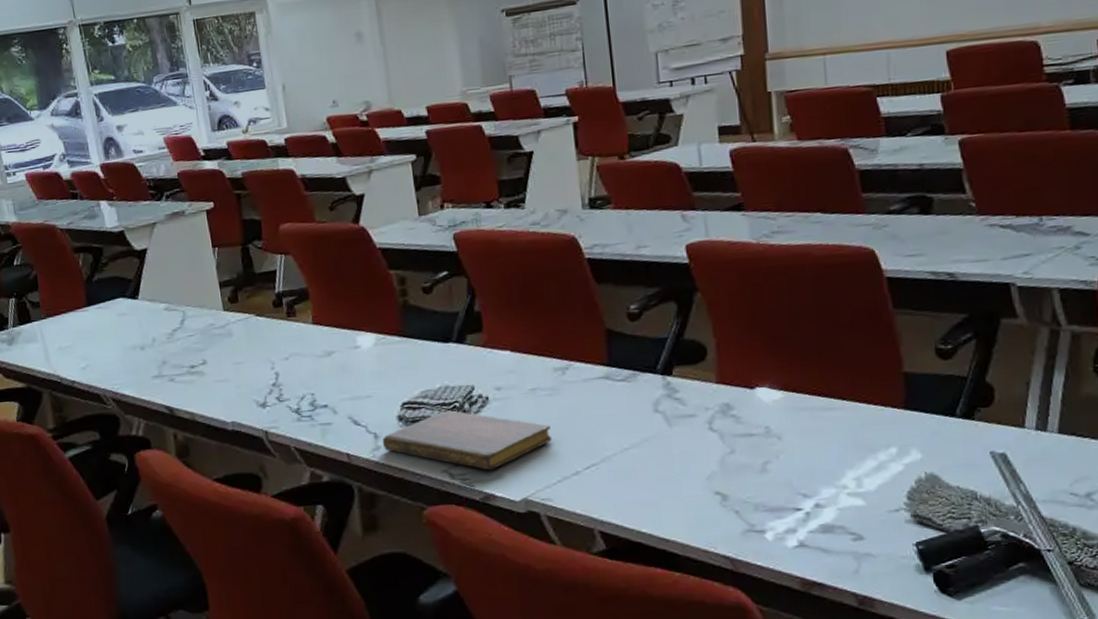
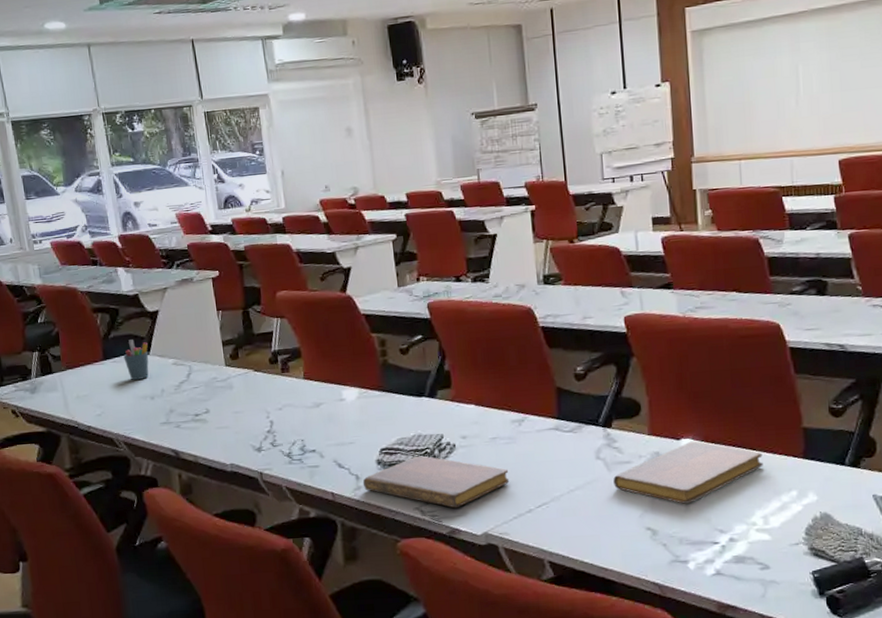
pen holder: none [109,282,138,328] -> present [123,339,149,380]
notebook: none [675,390,855,464] -> present [613,441,763,504]

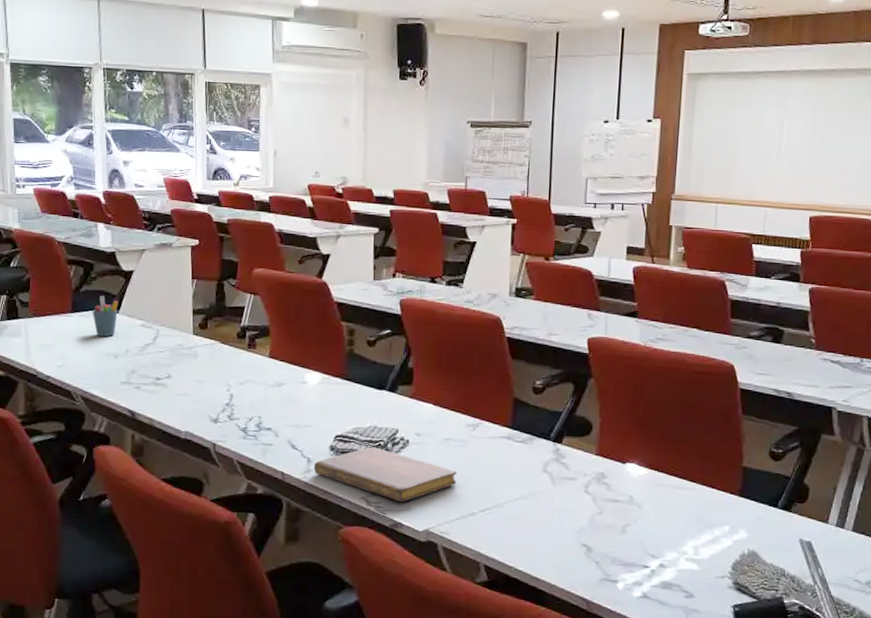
notebook: present [613,441,763,504] -> none [556,466,701,526]

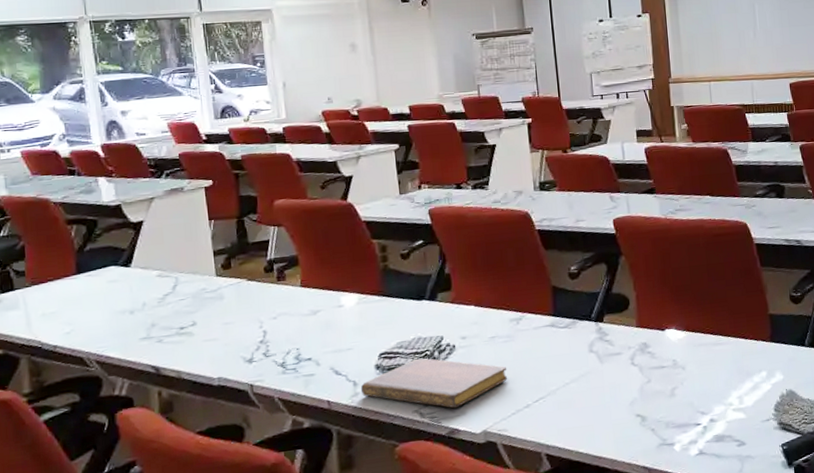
pen holder: present [92,296,118,337] -> none [100,252,130,294]

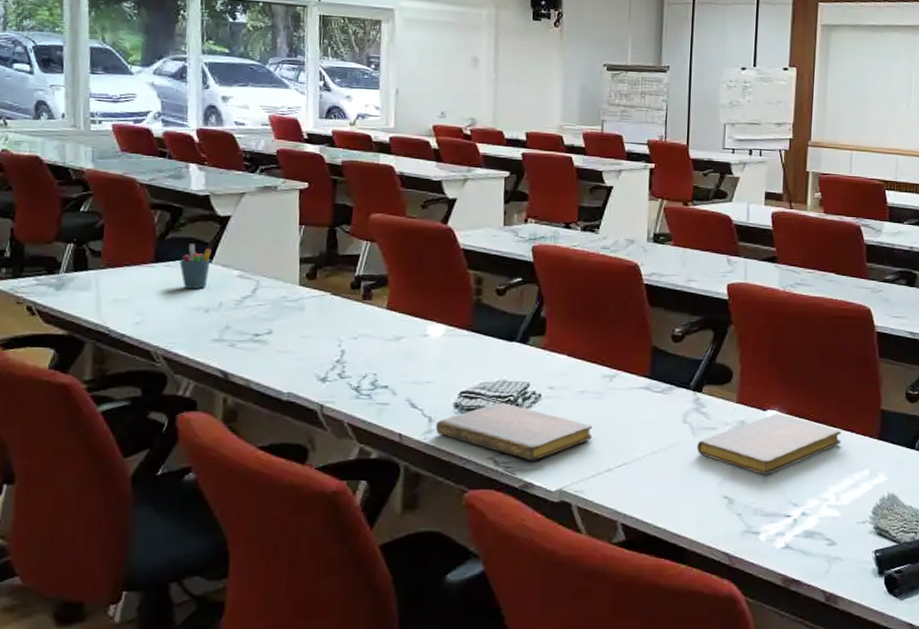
pen holder: none [100,252,130,294] -> present [179,244,211,289]
notebook: none [605,331,737,390] -> present [697,413,842,475]

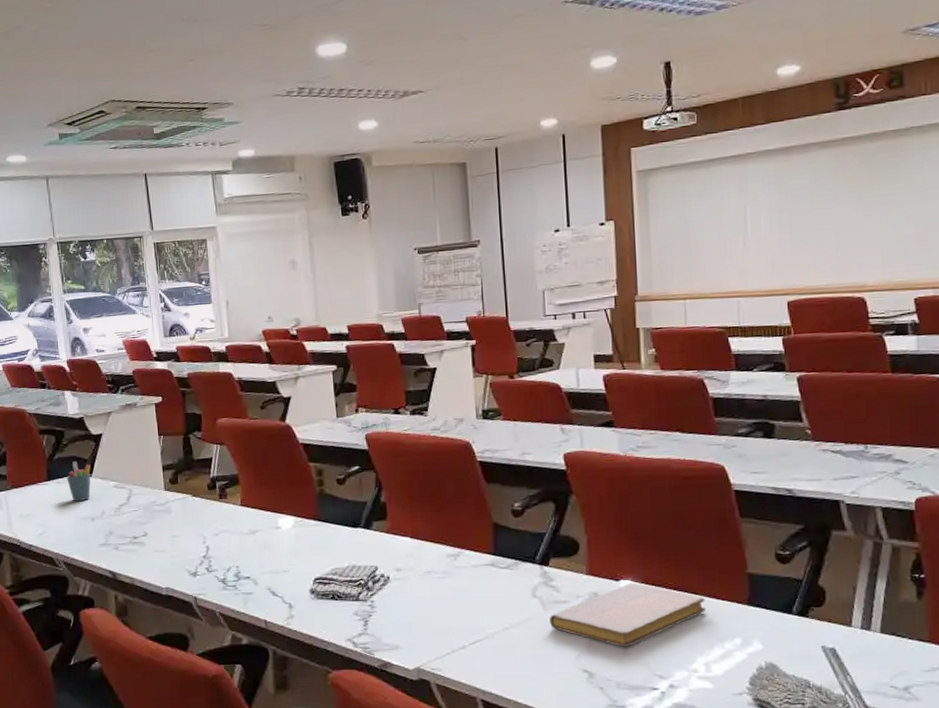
notebook: present [436,403,593,461] -> none [296,587,443,642]

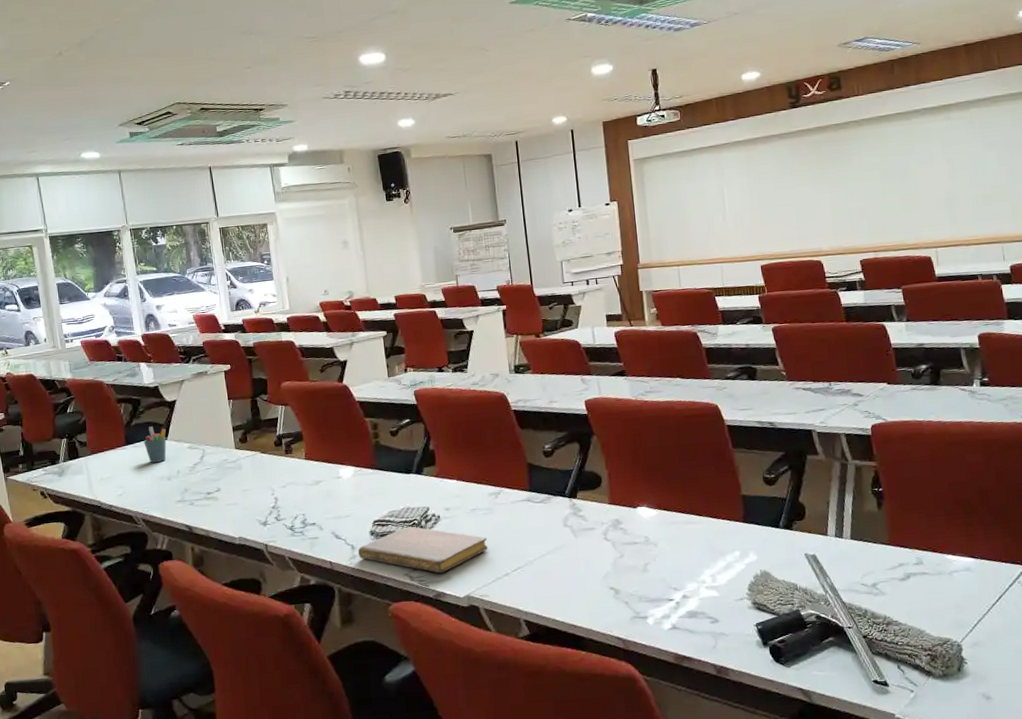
notebook: none [296,587,443,642] -> present [358,526,488,574]
notebook: present [549,582,706,647] -> none [579,508,709,565]

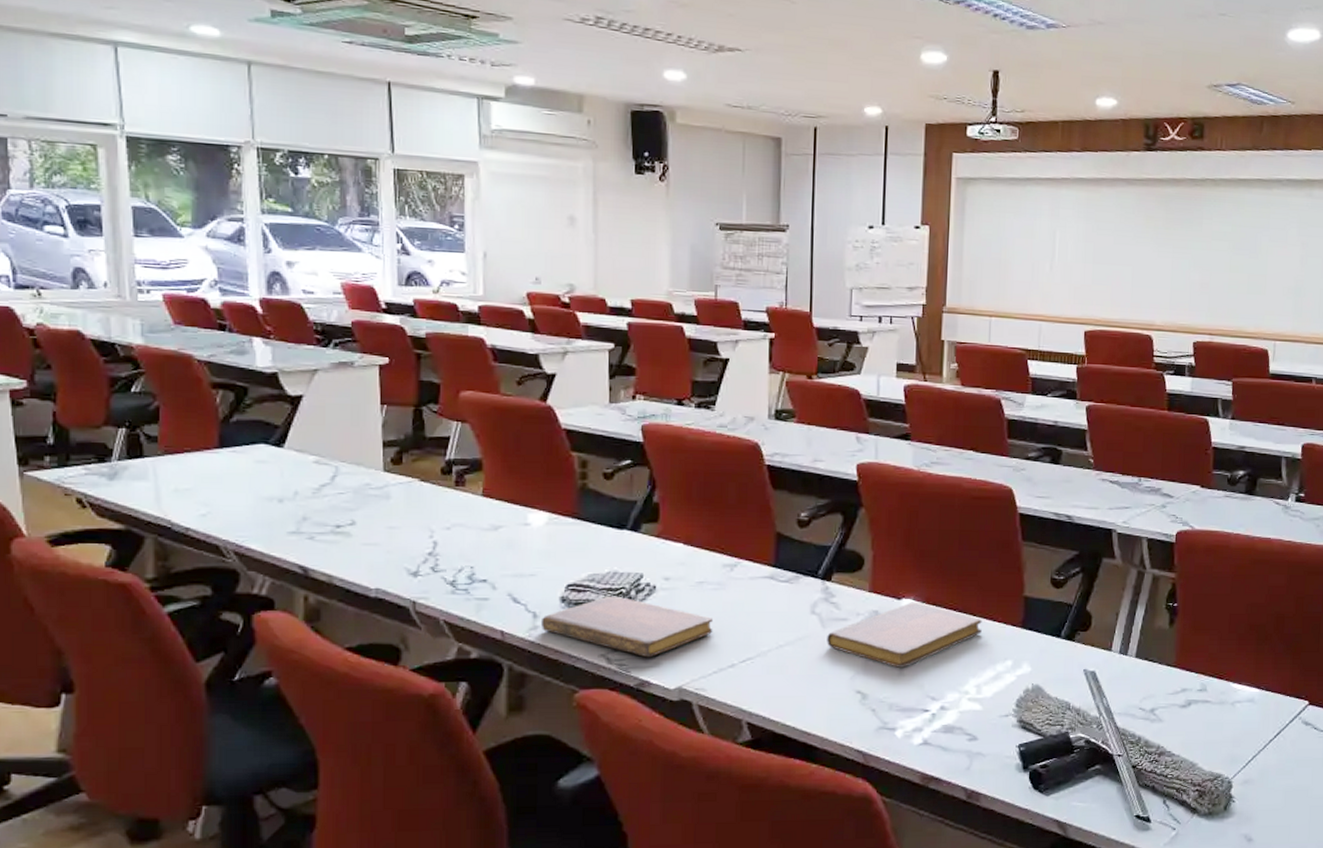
pen holder: present [144,426,167,463] -> none [247,427,283,477]
notebook: none [579,508,709,565] -> present [827,602,982,668]

